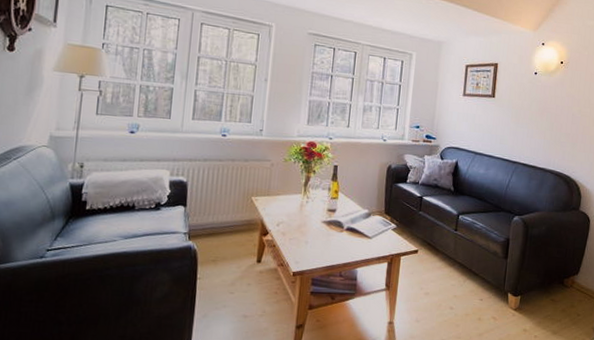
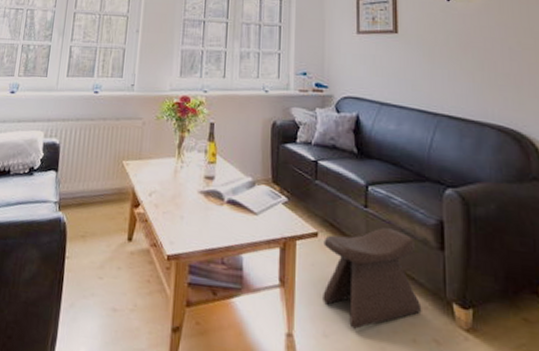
stool: none [417,245,489,315] -> present [323,227,422,329]

